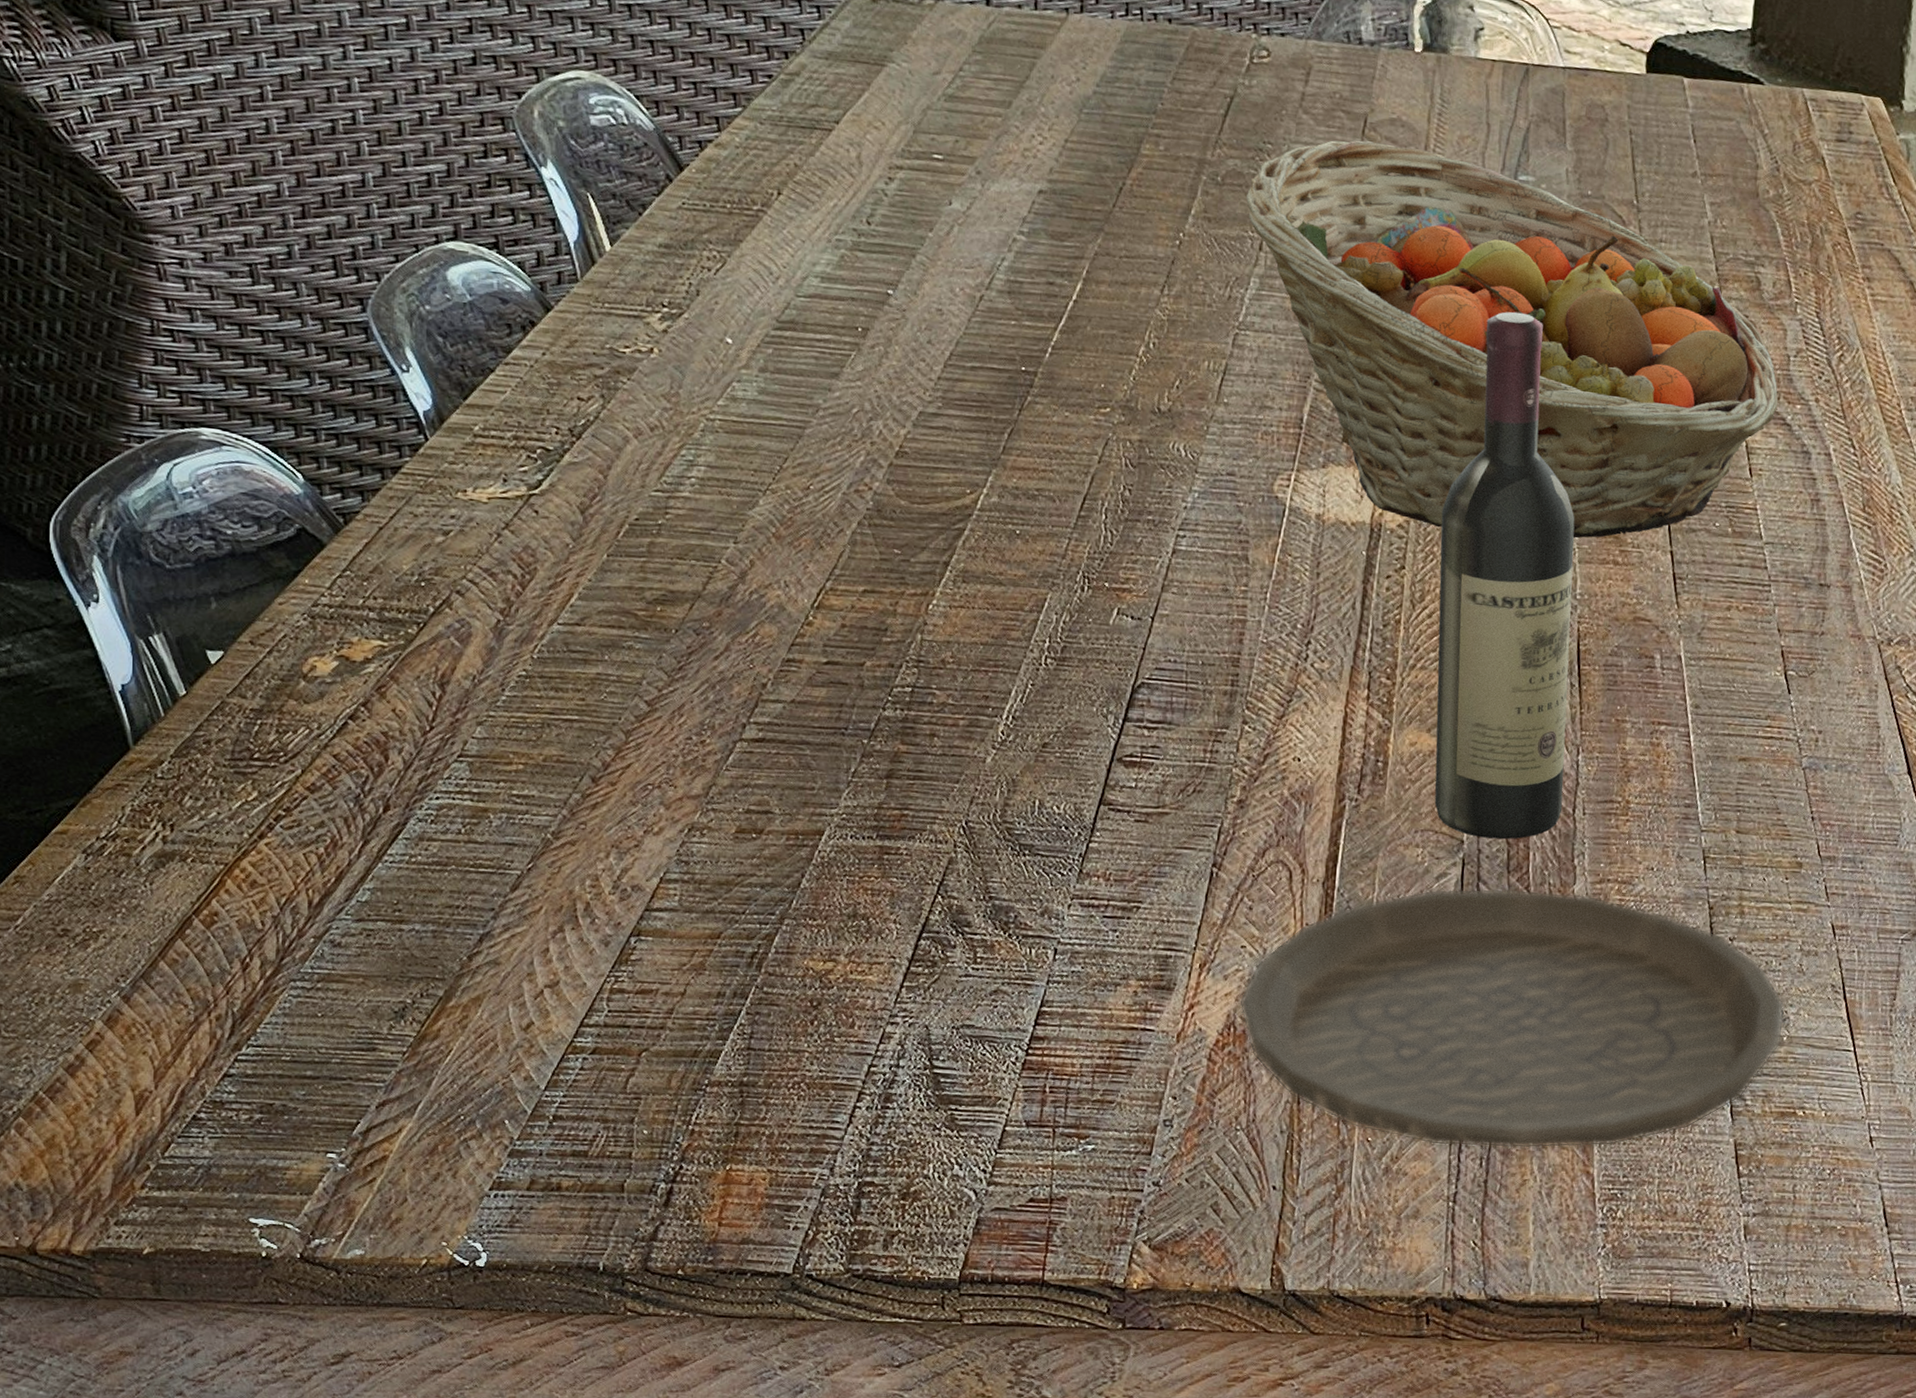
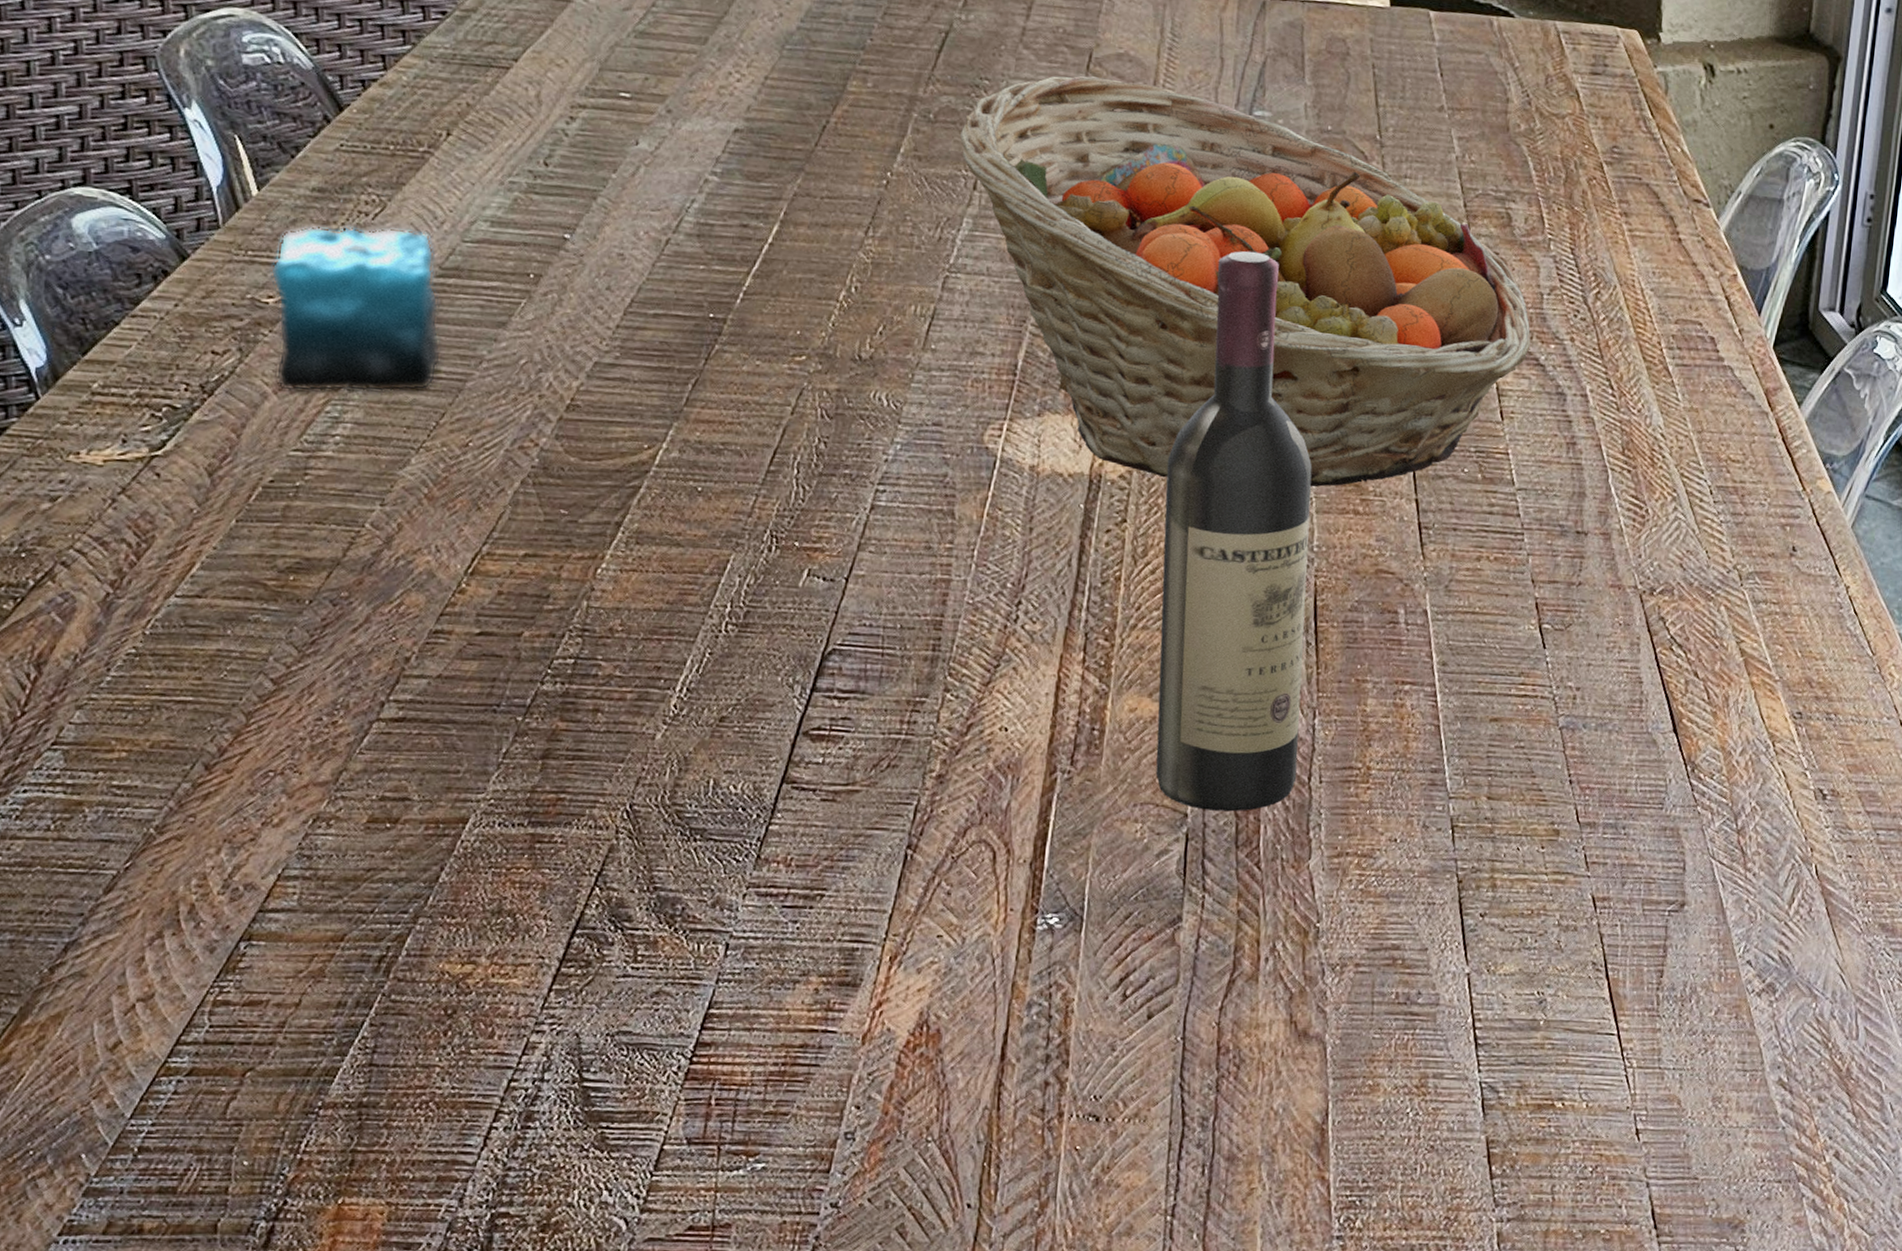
candle: none [626,250,782,438] -> present [270,194,442,393]
plate: present [1238,887,1786,1149] -> none [932,864,1543,1154]

